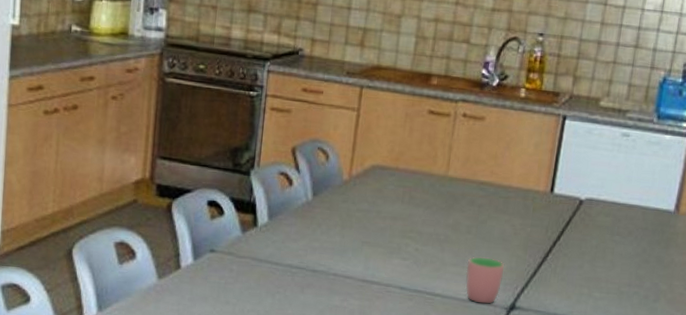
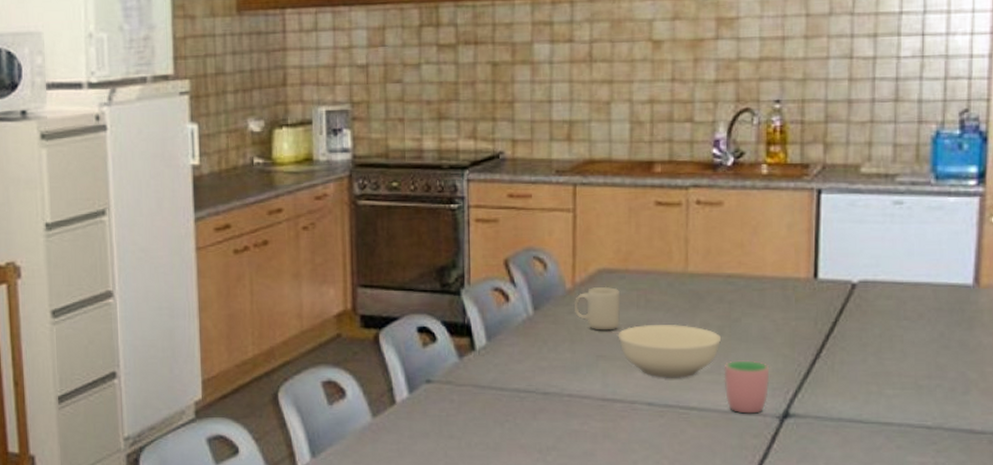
cup: none [348,181,389,221] -> present [573,286,621,331]
bowl: none [382,218,469,268] -> present [618,325,722,378]

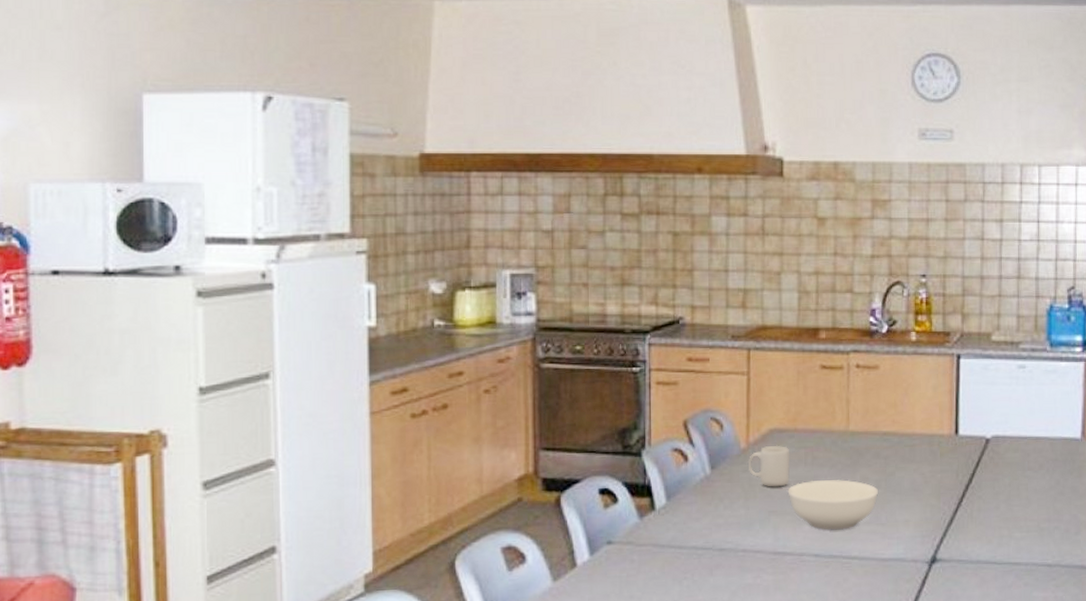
cup: present [724,360,770,414] -> none [881,510,920,561]

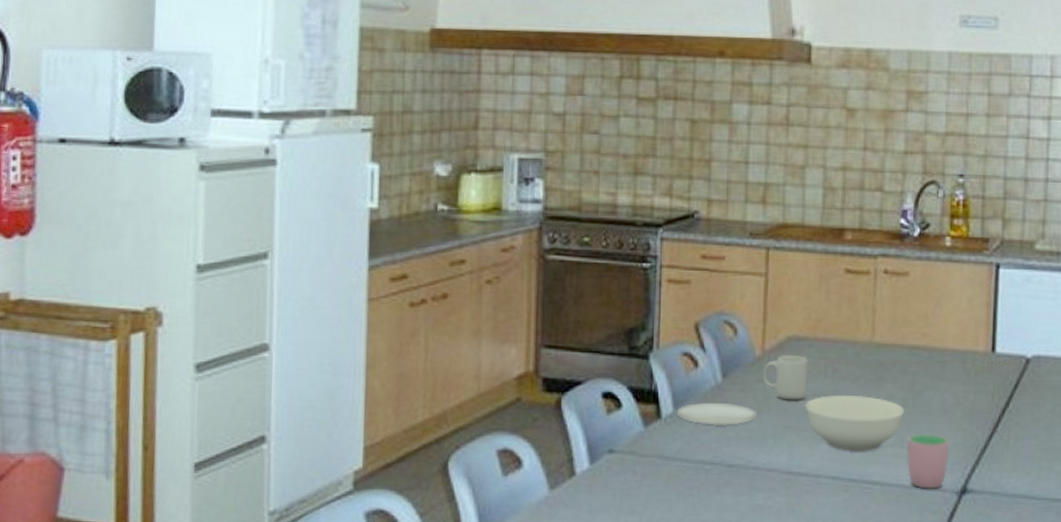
plate: none [670,492,745,514] -> present [677,402,758,426]
cup: none [881,510,920,561] -> present [906,433,950,489]

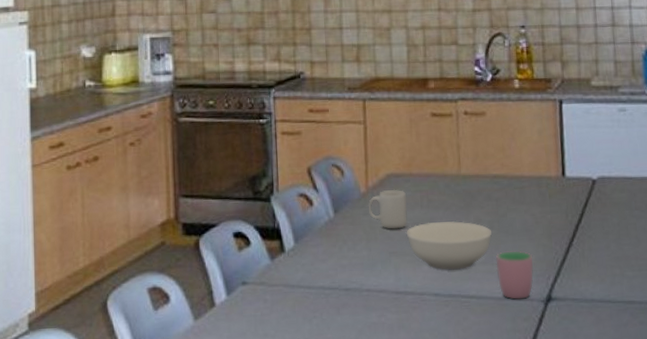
plate: present [677,402,758,426] -> none [298,235,367,256]

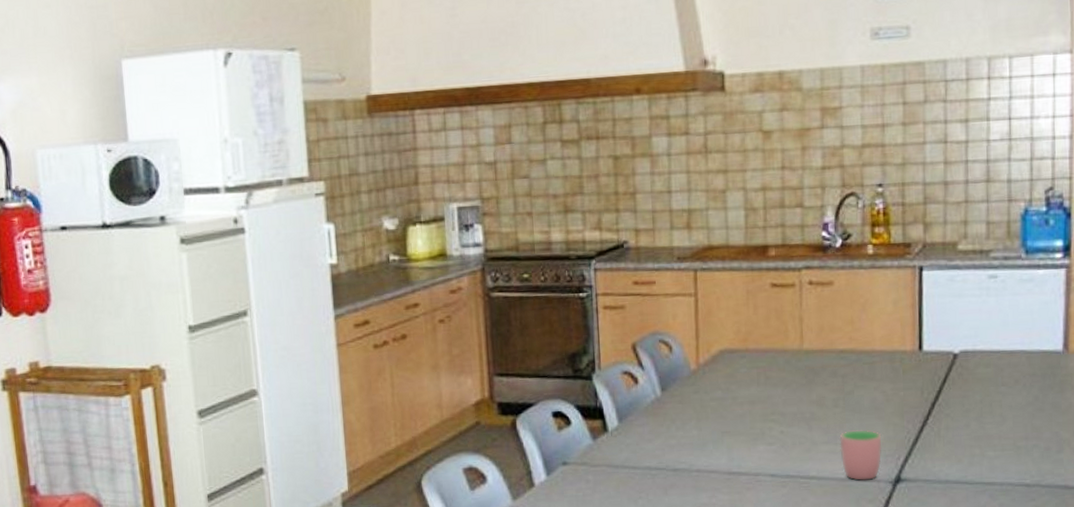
cup: present [368,189,408,229] -> none [698,365,743,408]
bowl: present [406,221,492,270] -> none [740,399,837,450]

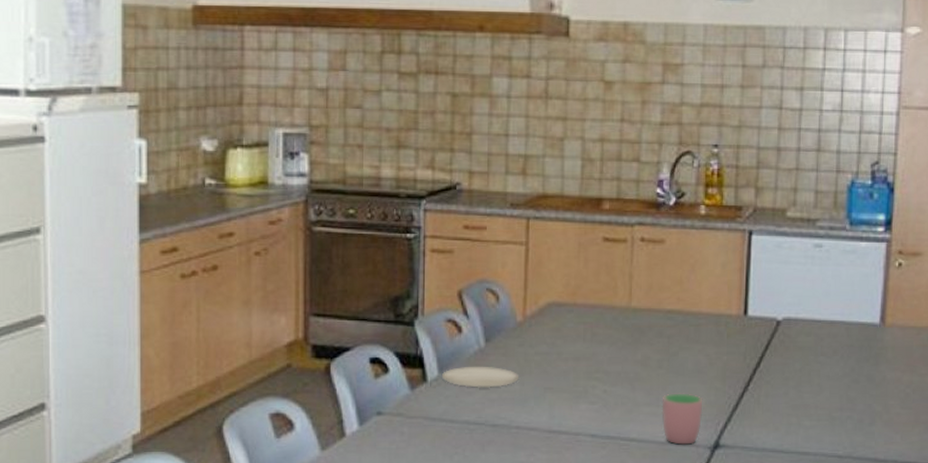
plate: none [622,414,697,435] -> present [442,366,520,388]

